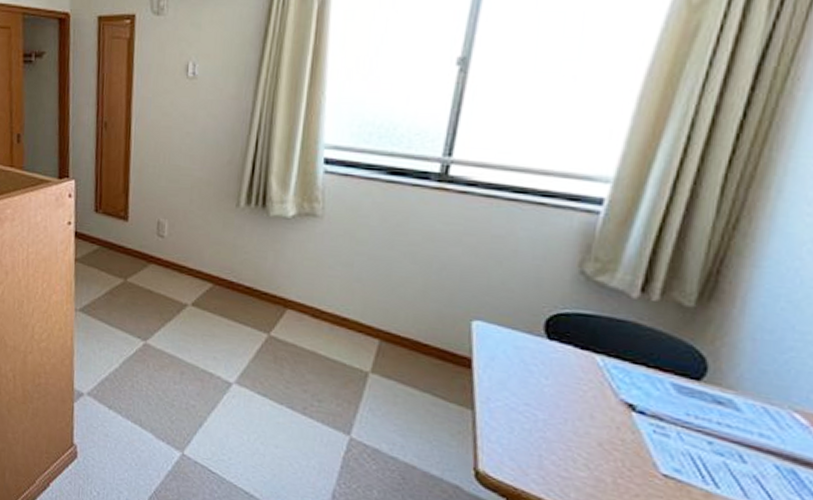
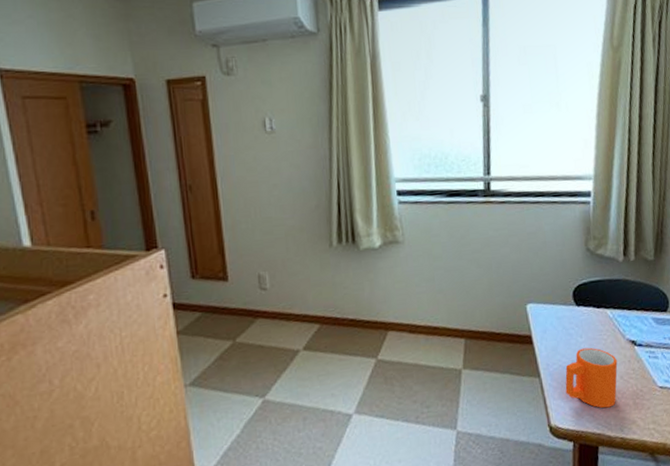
mug: none [508,392,598,476] -> present [565,347,618,409]

